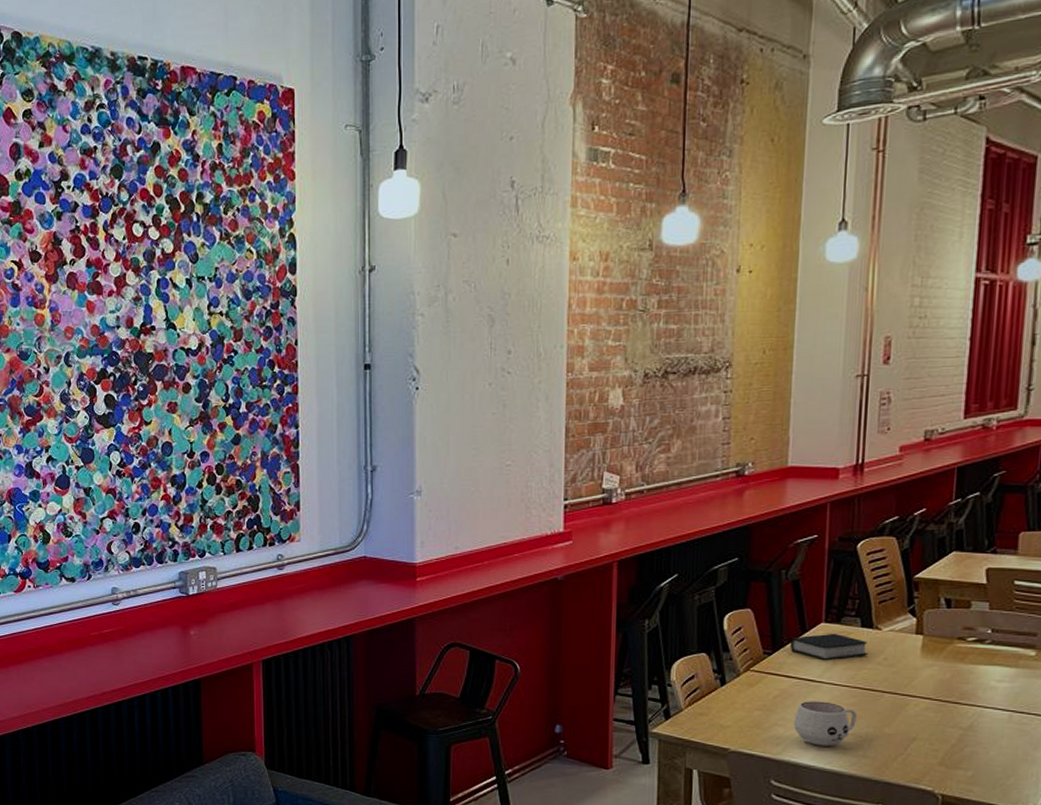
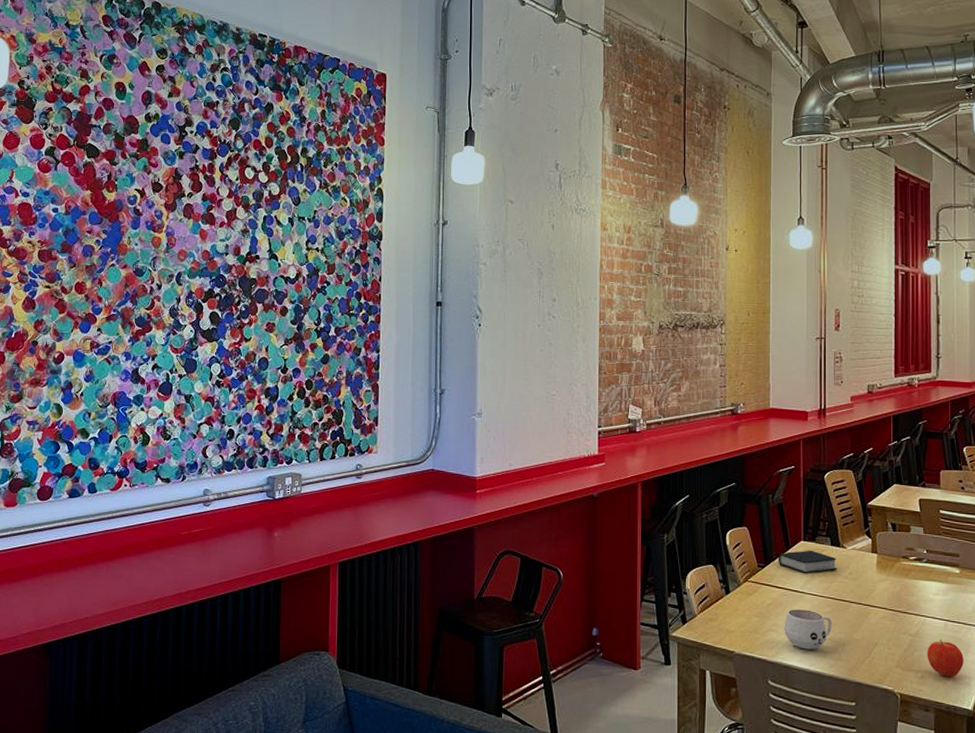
apple: none [981,733,1032,777] -> present [927,640,964,678]

